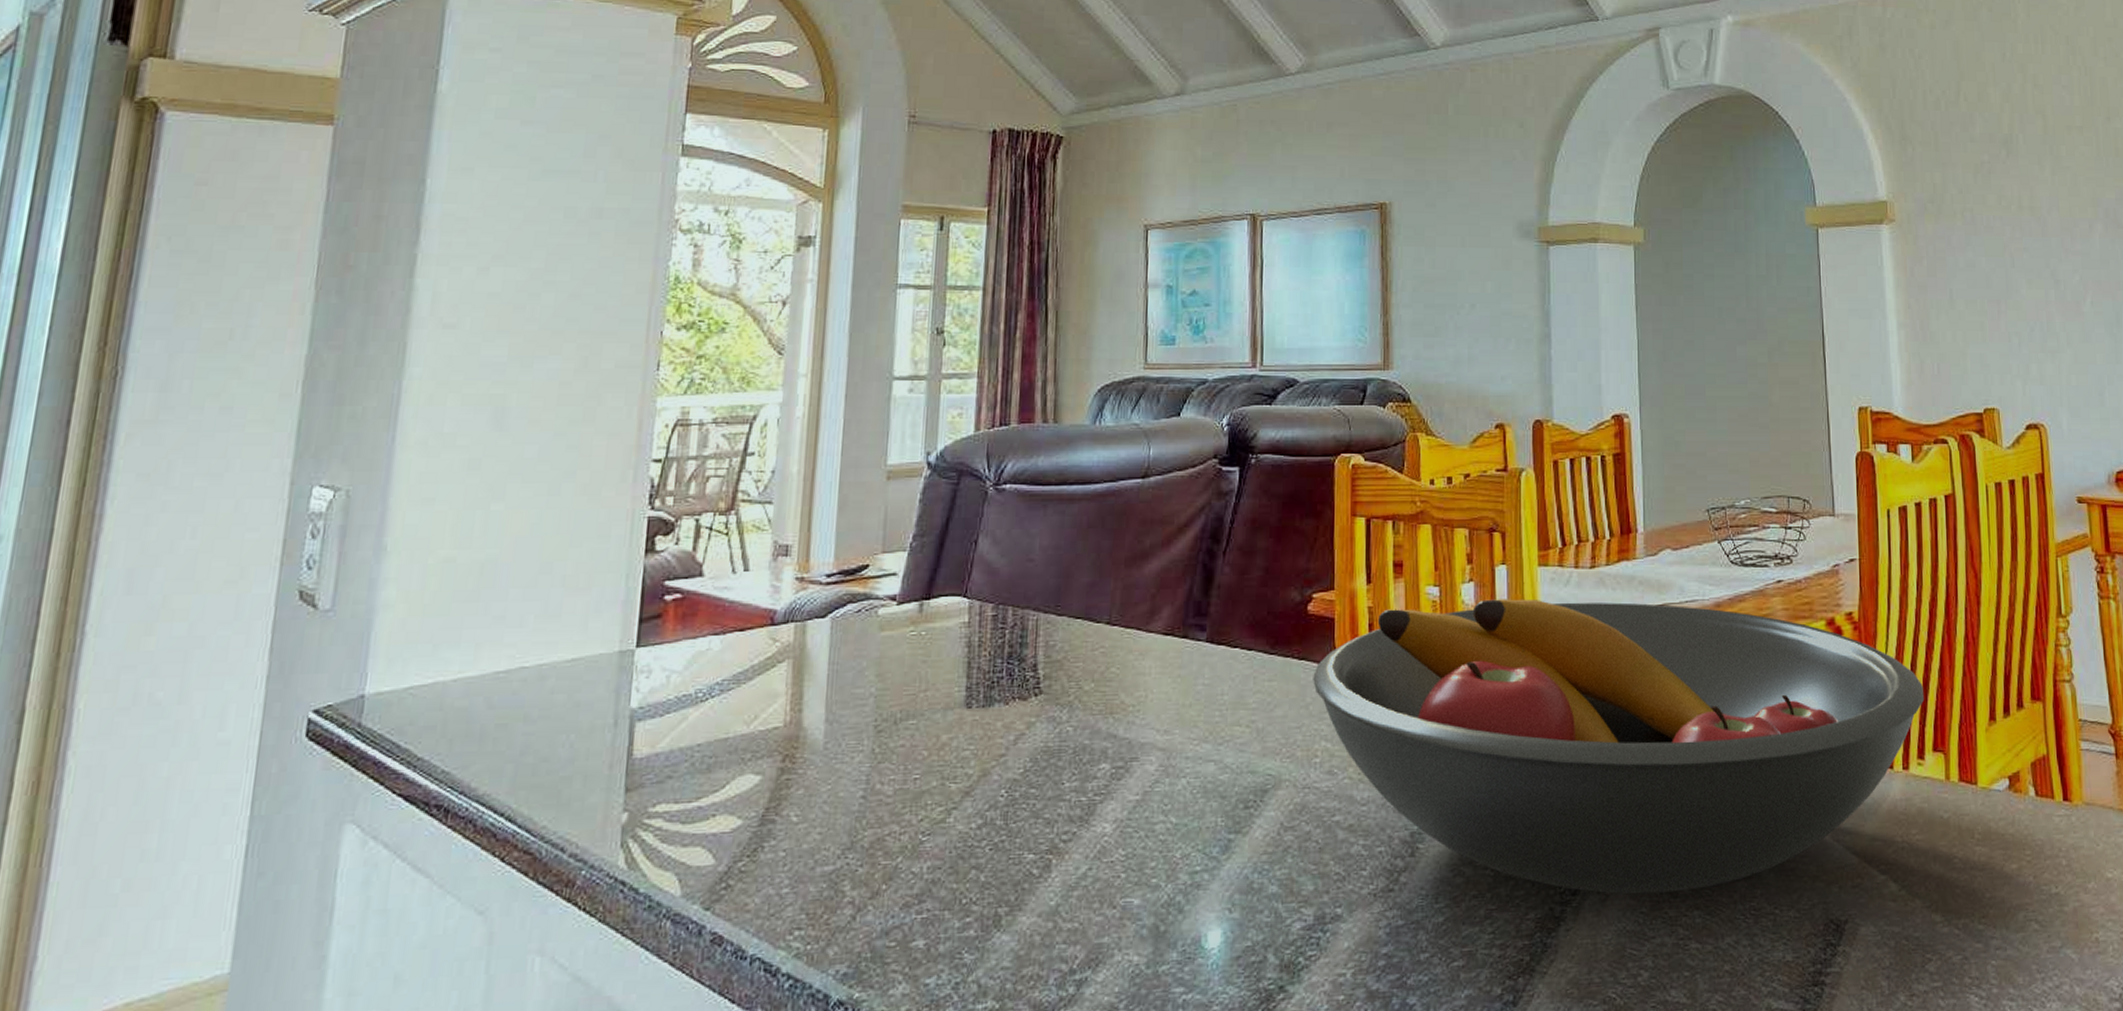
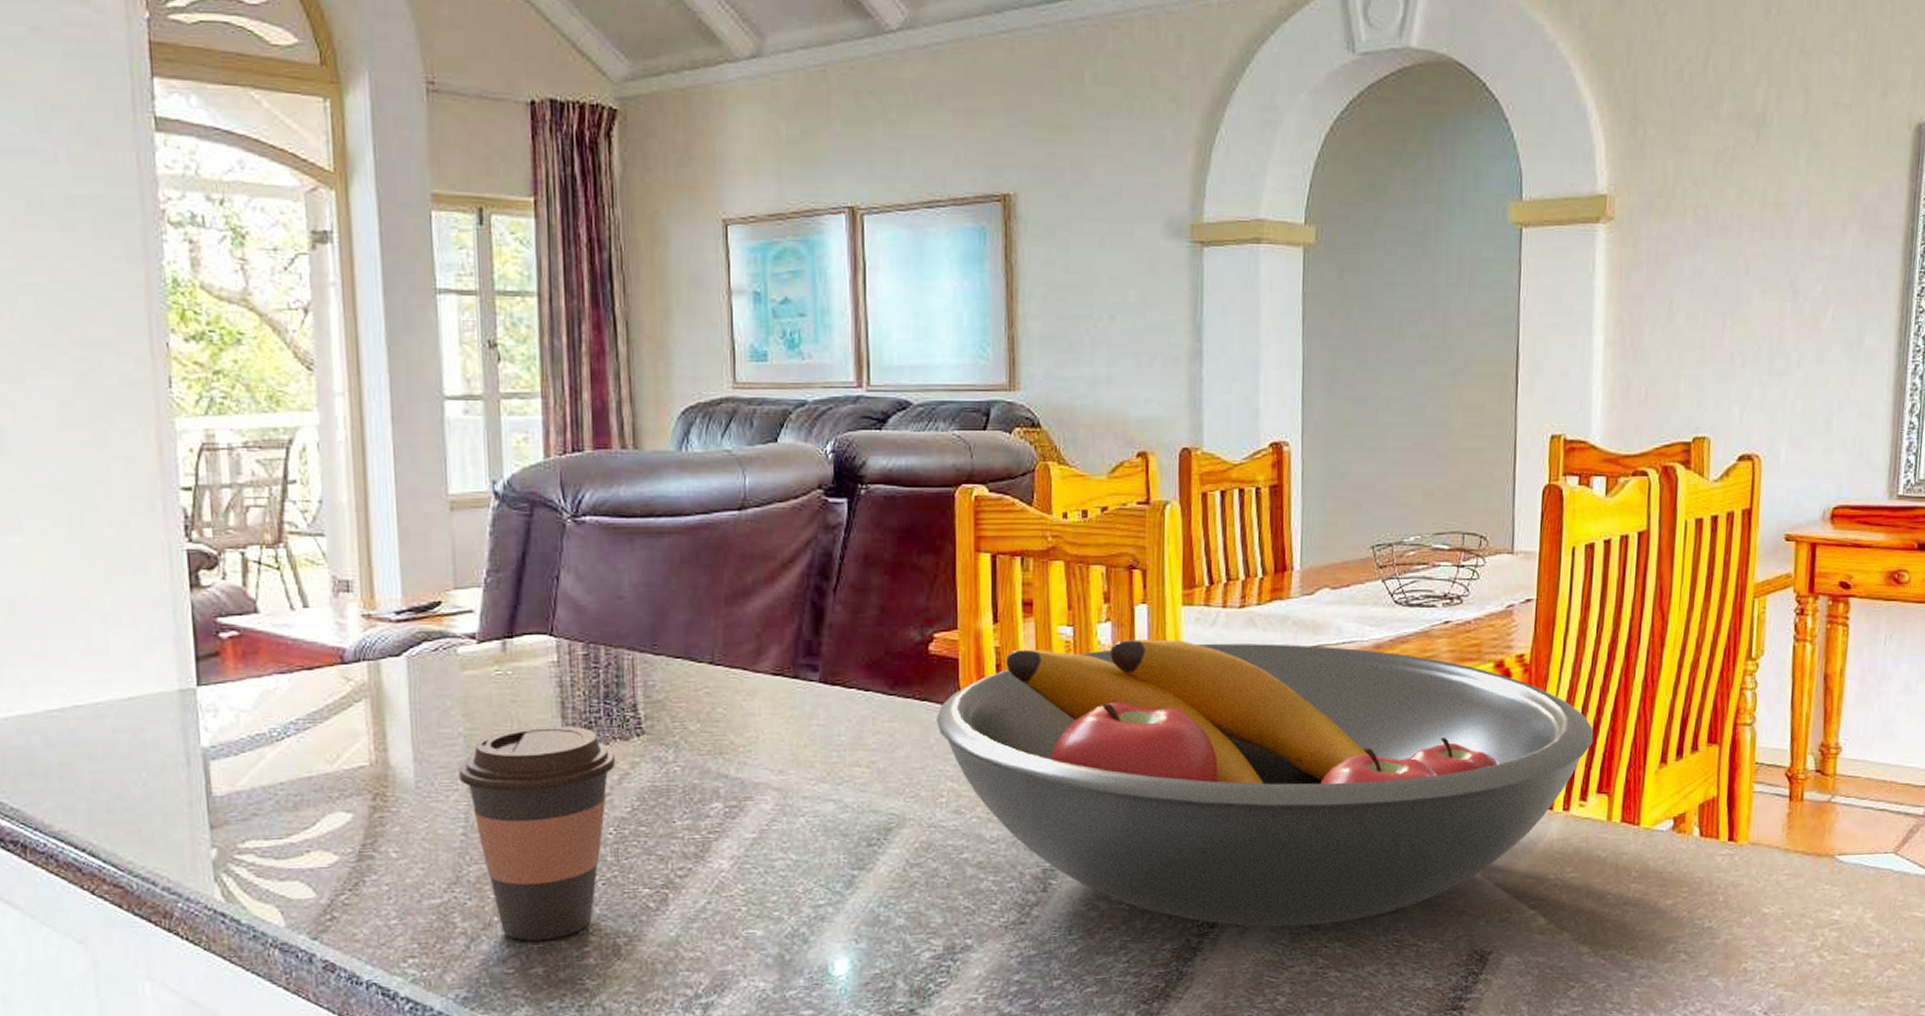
coffee cup: none [864,685,1015,911] -> present [457,726,618,941]

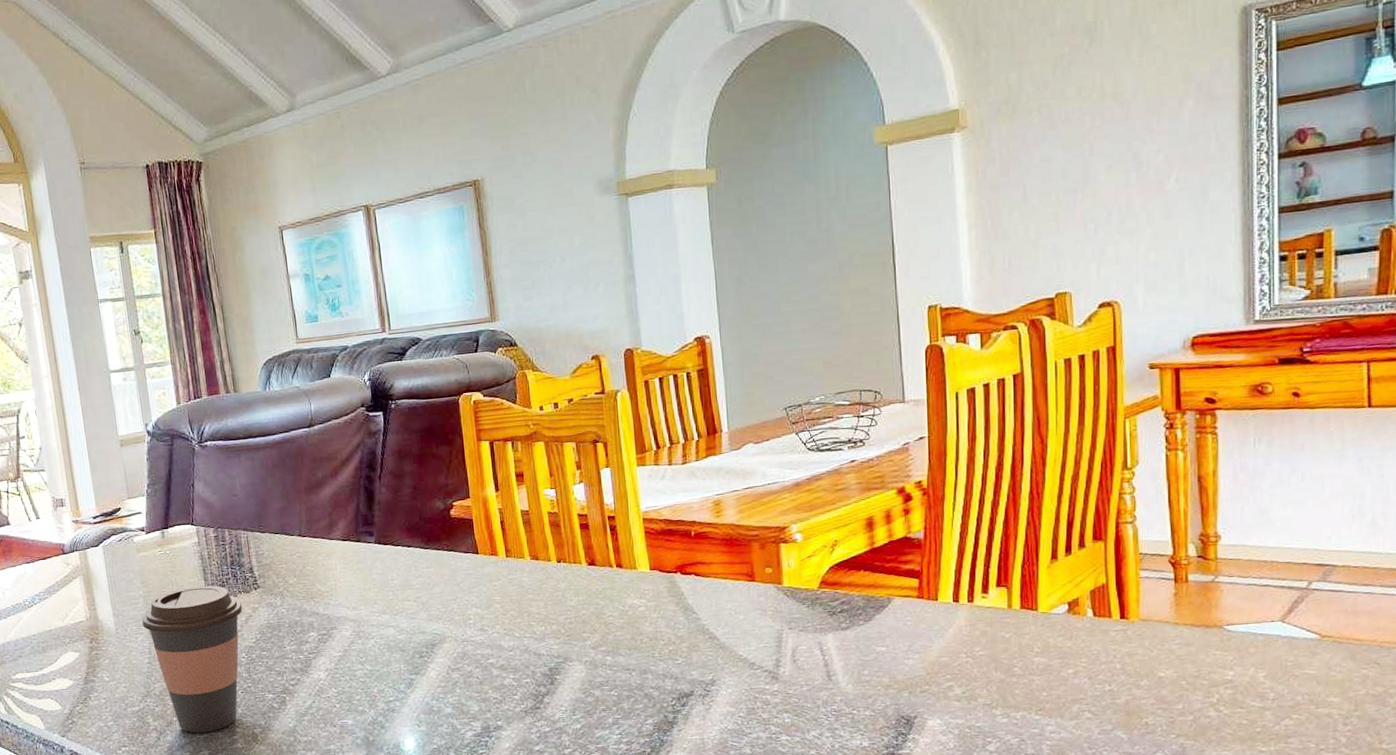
fruit bowl: present [936,639,1594,927] -> none [460,487,990,704]

